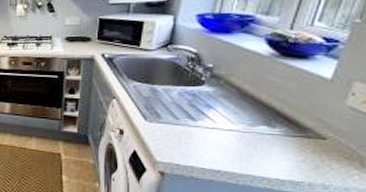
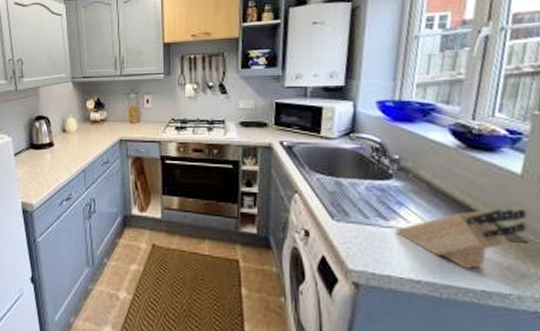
knife block: none [202,109,331,161] -> present [396,208,528,269]

